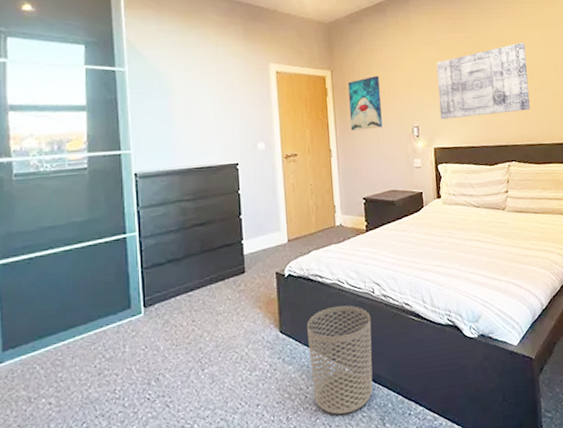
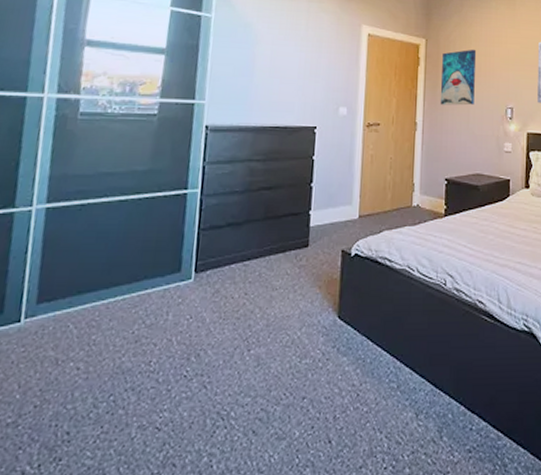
waste bin: present [307,305,373,415] -> none [366,296,440,421]

